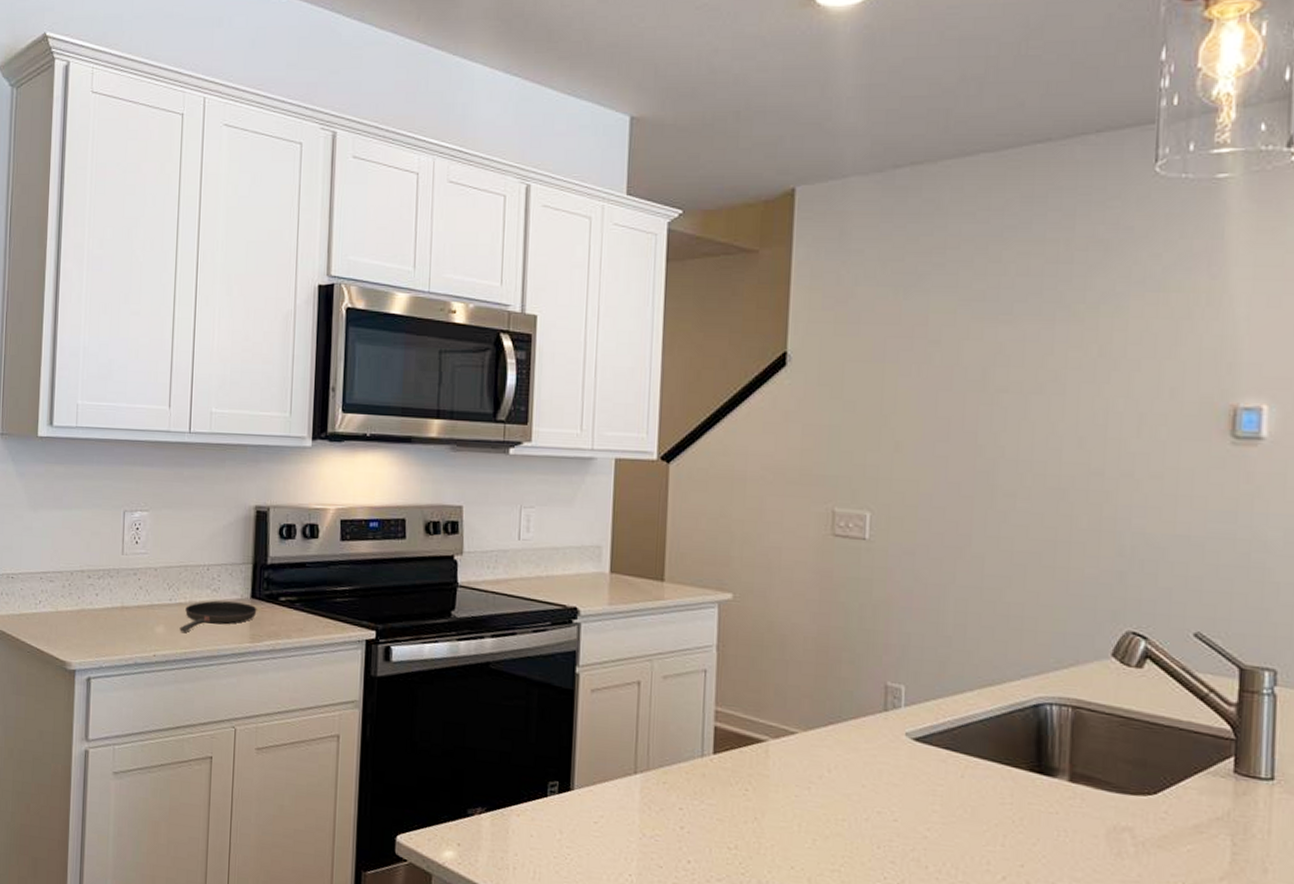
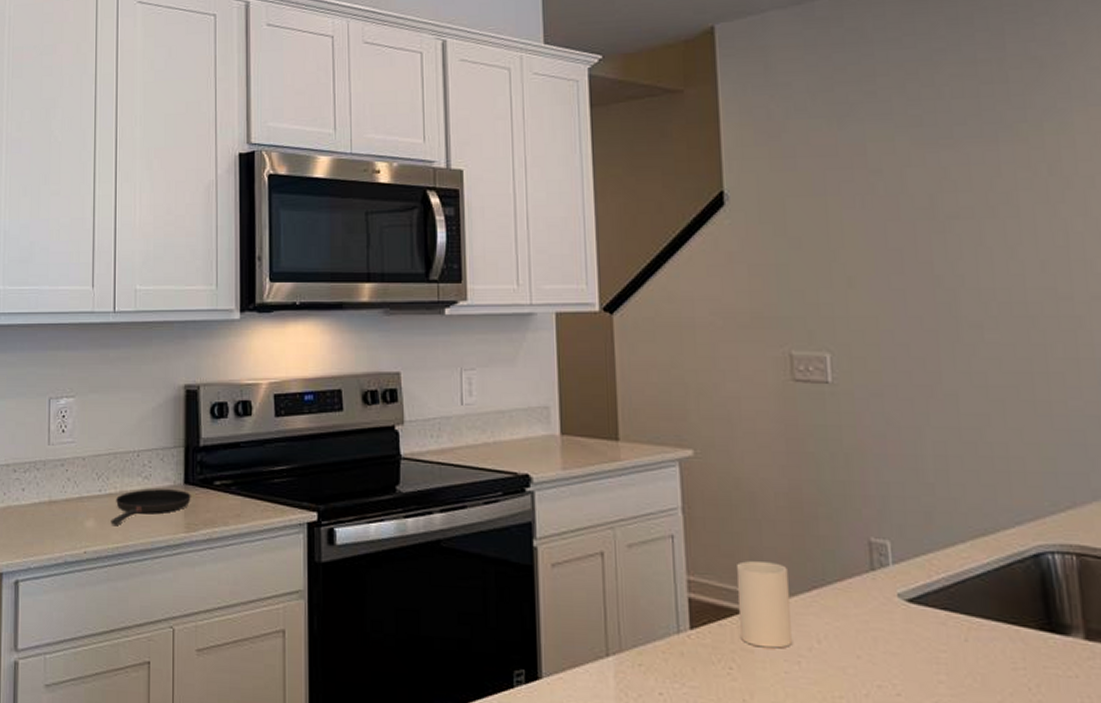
cup: none [758,696,808,775] -> present [736,561,792,649]

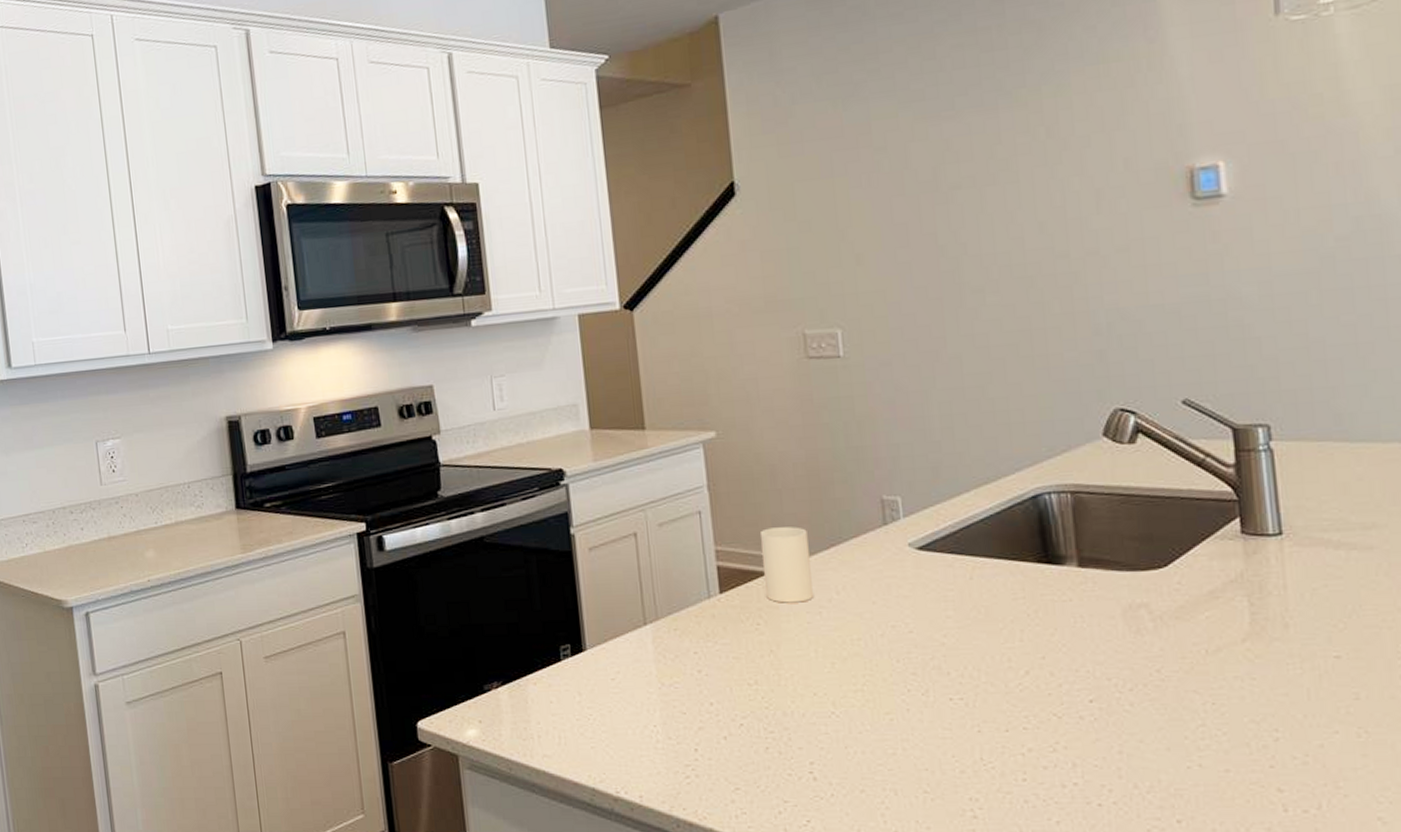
frying pan: present [110,489,191,525] -> none [169,514,244,553]

